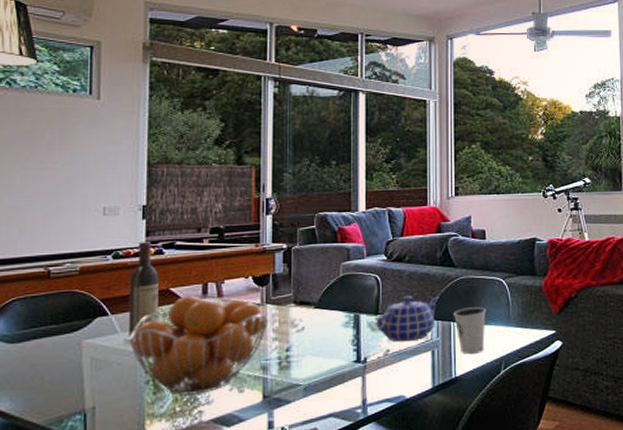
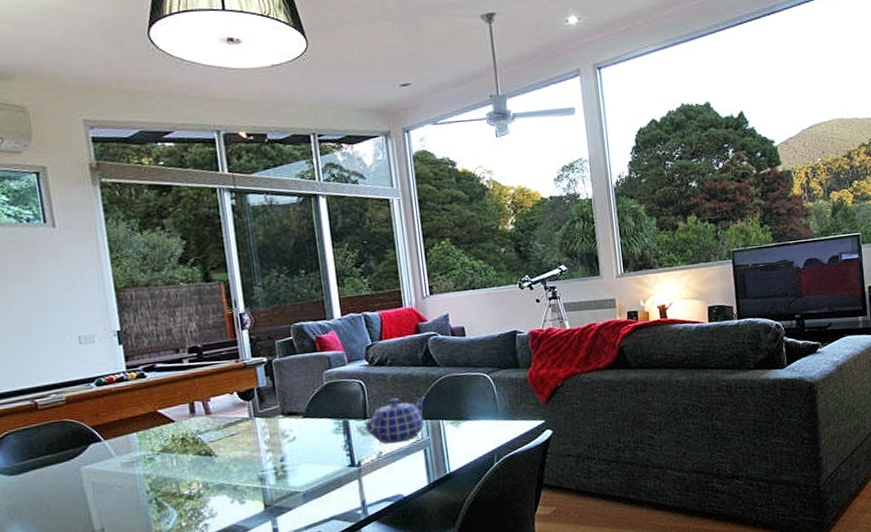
wine bottle: present [128,242,159,336] -> none [115,366,151,459]
fruit basket: present [129,296,268,395] -> none [125,414,260,511]
dixie cup: present [453,307,486,355] -> none [440,403,475,451]

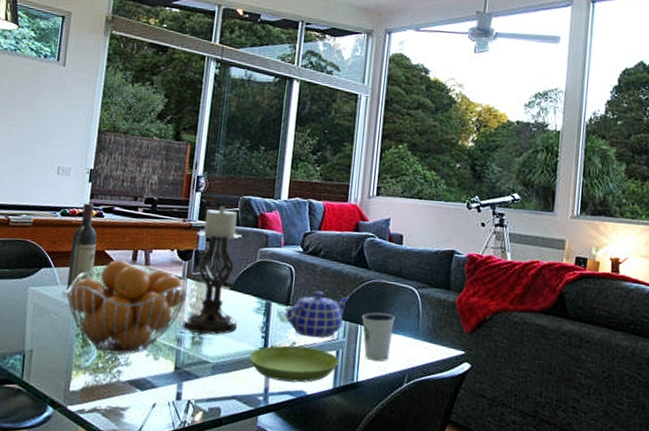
wine bottle: none [115,366,151,459] -> present [67,203,97,290]
fruit basket: none [125,414,260,511] -> present [66,259,187,355]
candle holder: none [254,337,320,469] -> present [182,205,243,335]
saucer: none [338,452,429,492] -> present [248,345,340,383]
dixie cup: none [440,403,475,451] -> present [361,312,395,362]

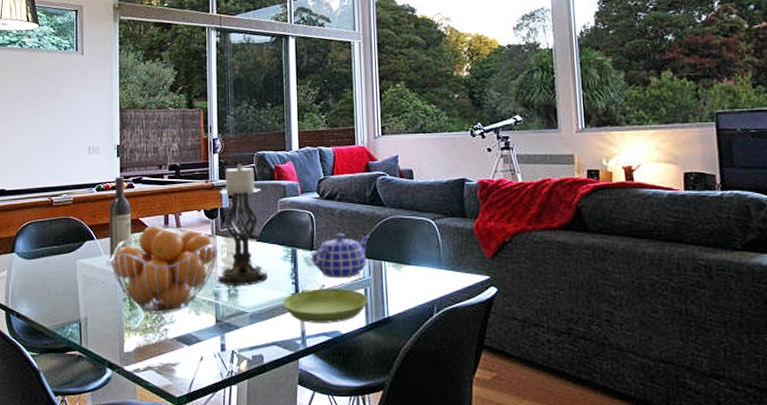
dixie cup: present [361,312,395,362] -> none [383,247,417,295]

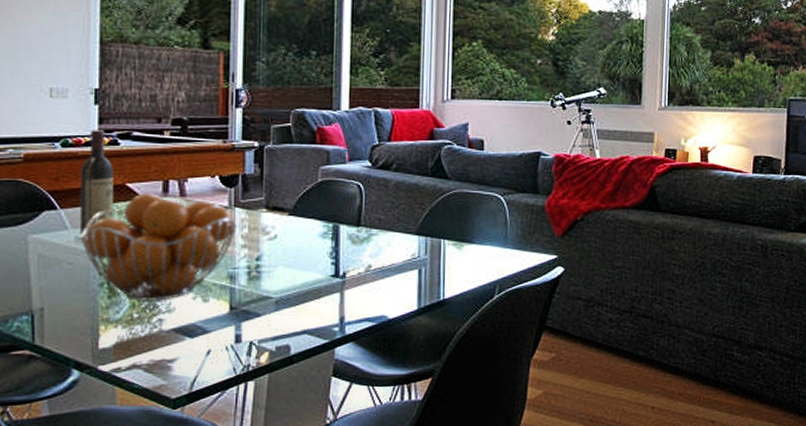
candle holder: present [217,163,268,286] -> none [234,121,302,267]
saucer: present [282,288,369,323] -> none [318,269,423,308]
teapot: present [311,234,370,278] -> none [357,208,429,258]

